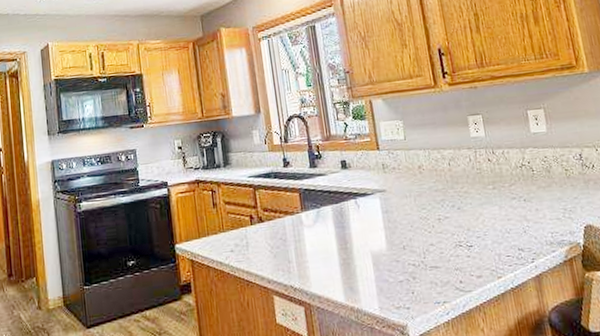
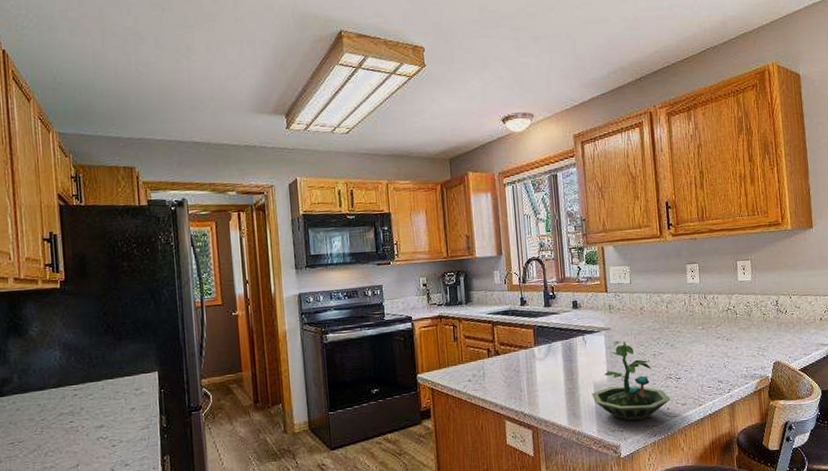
terrarium: none [370,204,463,297] -> present [592,341,671,421]

